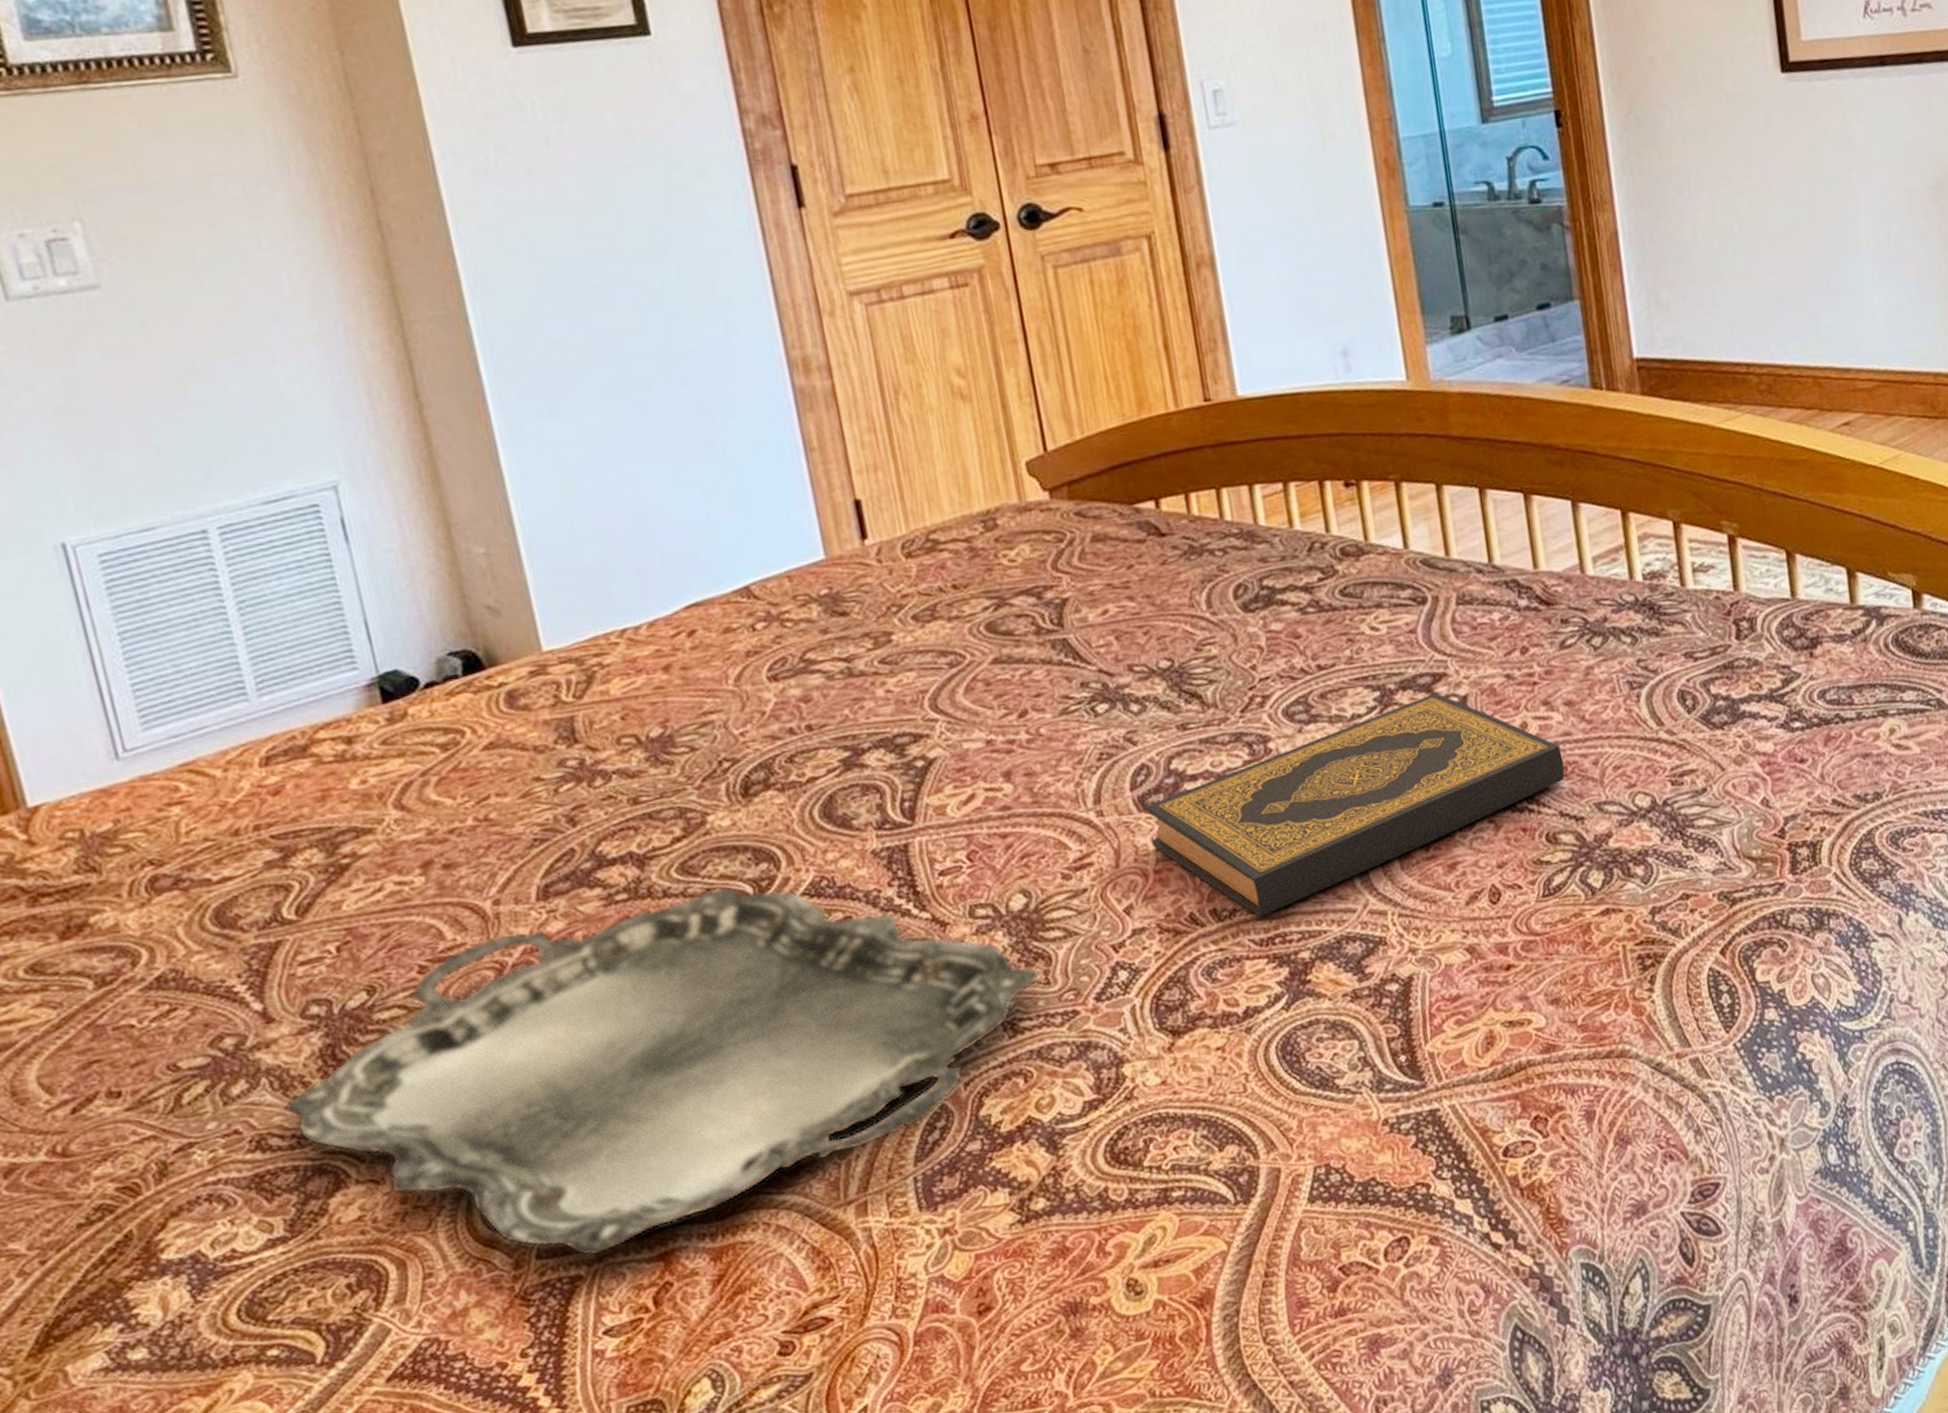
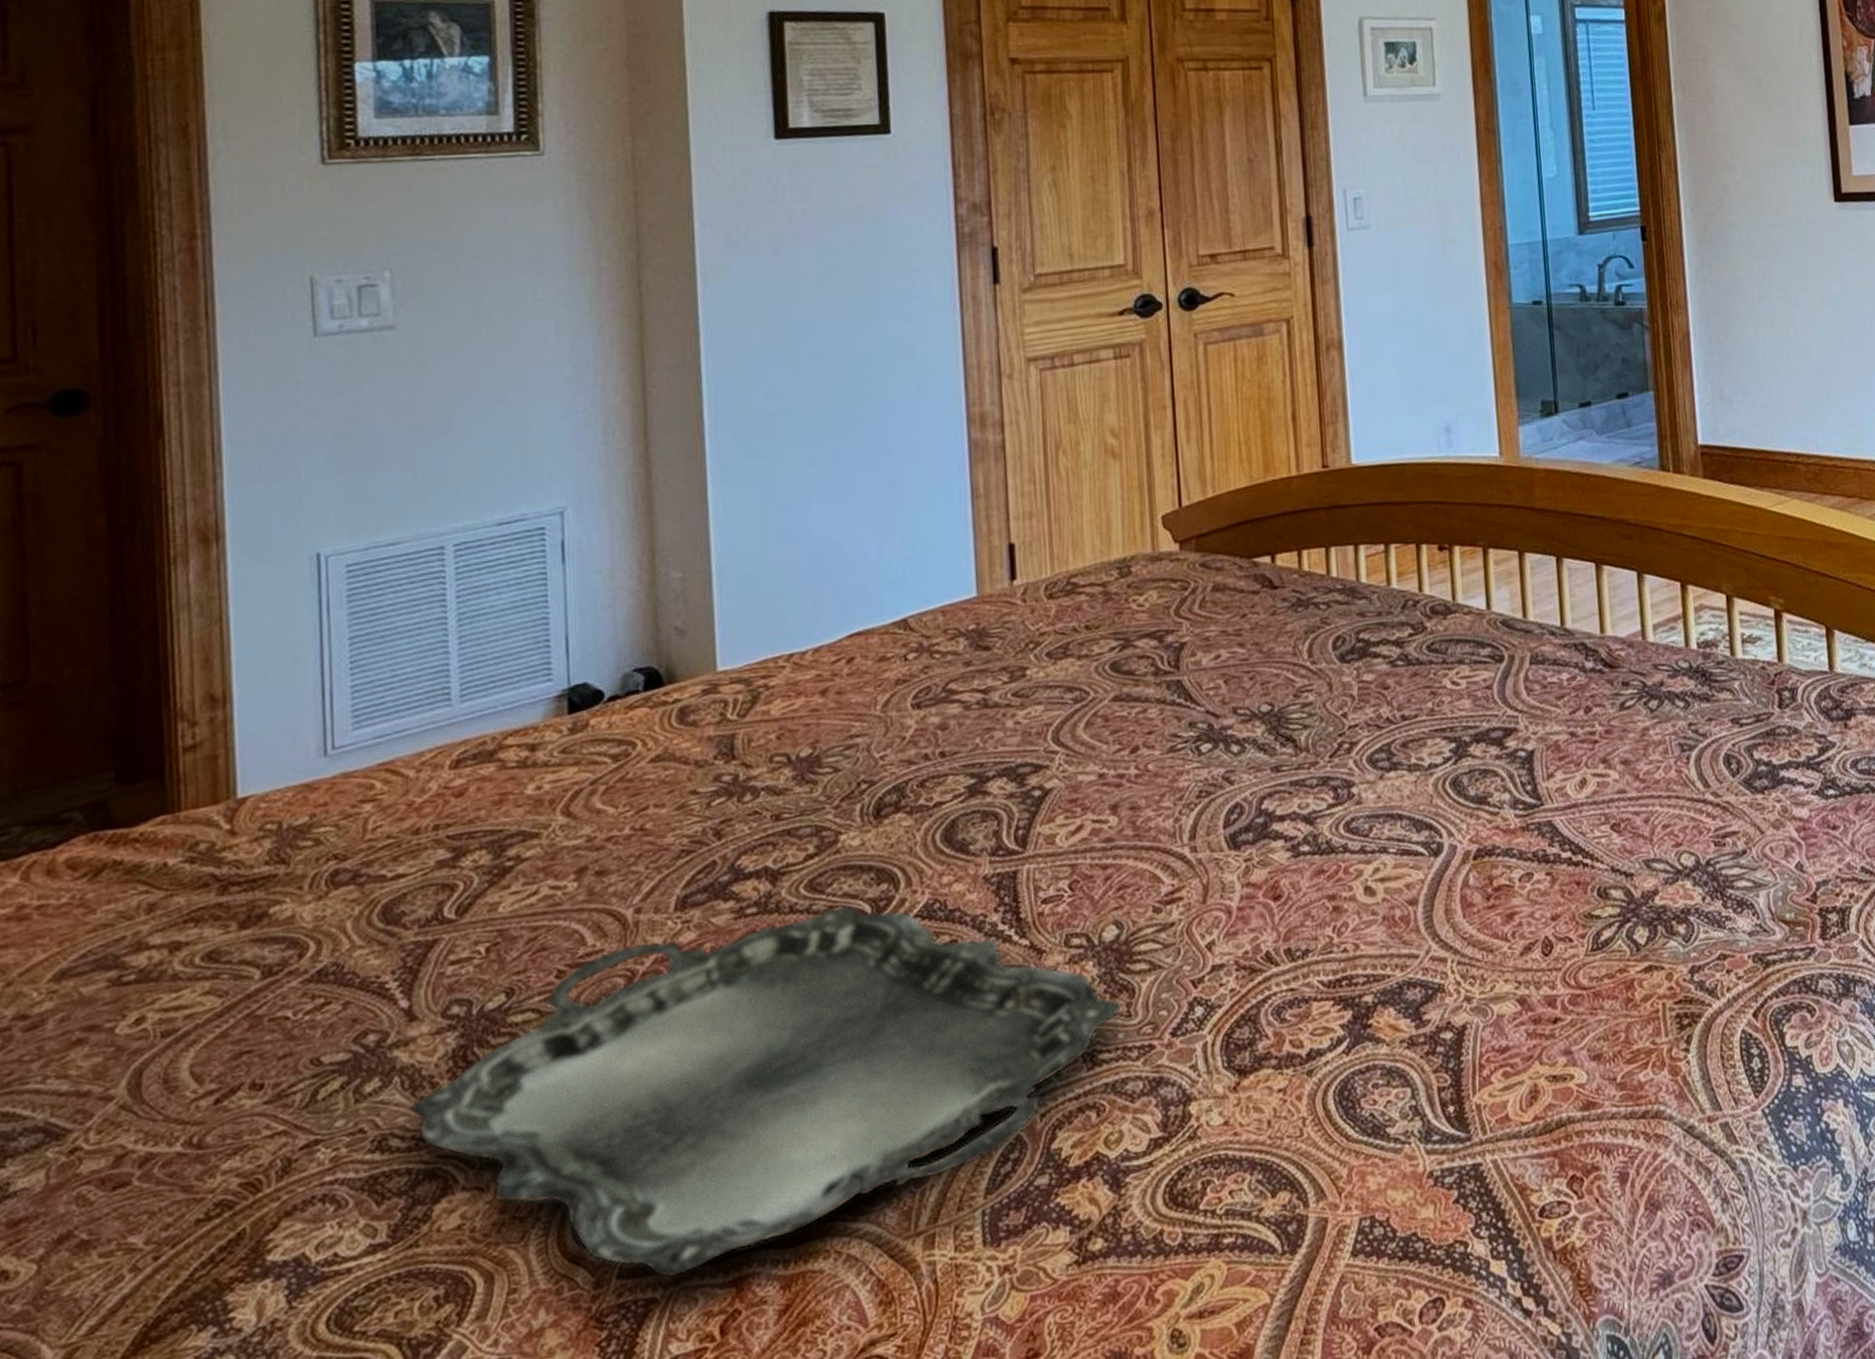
hardback book: present [1145,692,1565,917] -> none [1235,746,1618,959]

